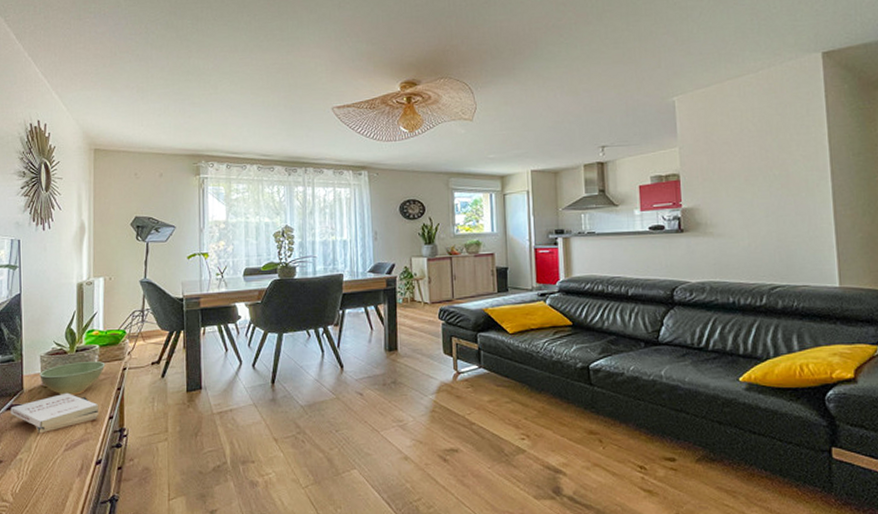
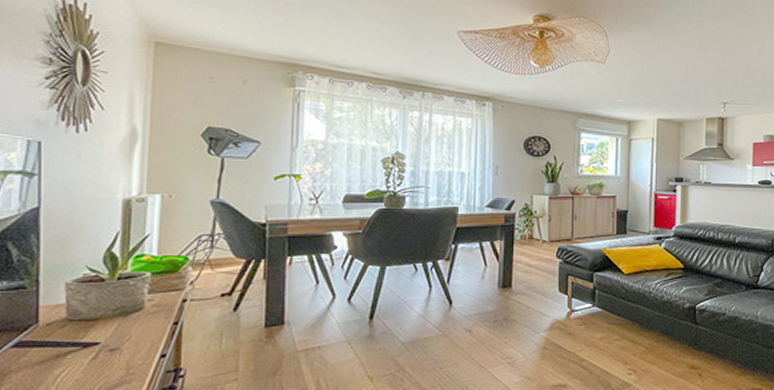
books: present [10,392,99,434] -> none [18,327,148,375]
bowl: present [40,361,106,396] -> none [64,291,159,331]

